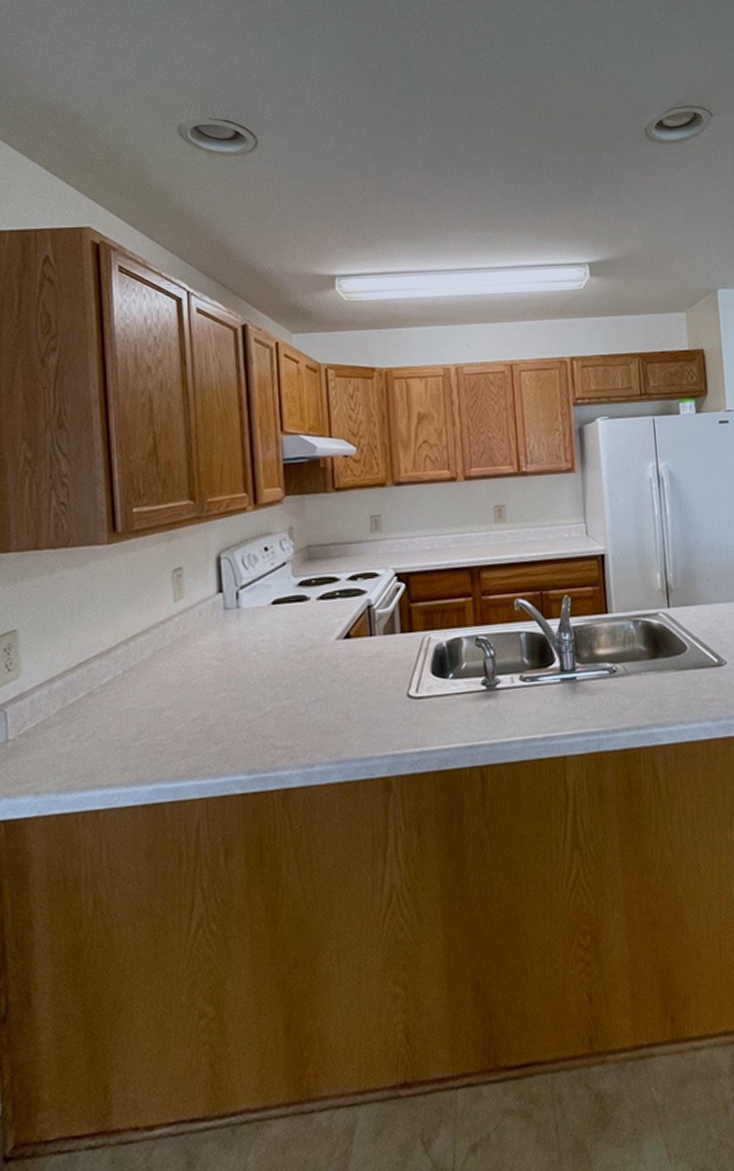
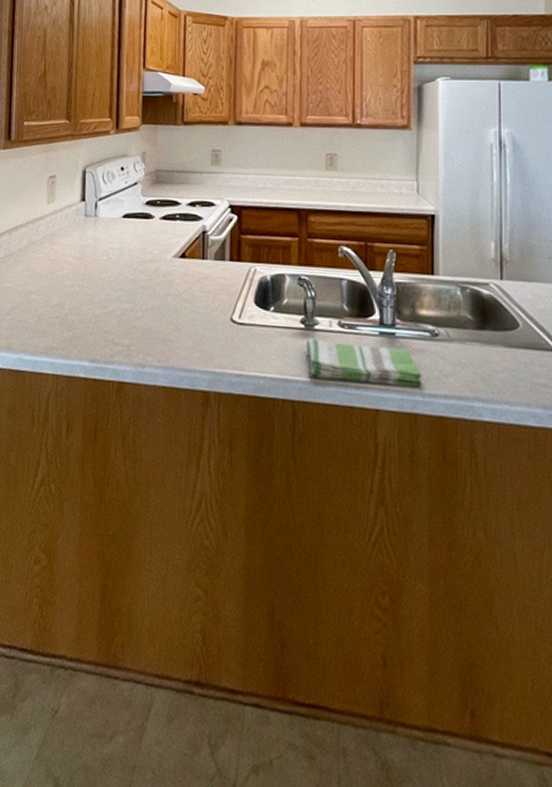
dish towel: none [490,690,605,738] -> present [307,338,422,387]

